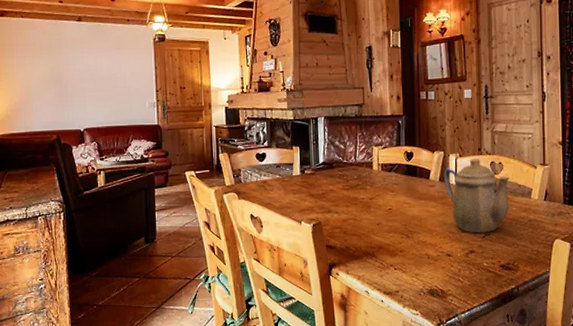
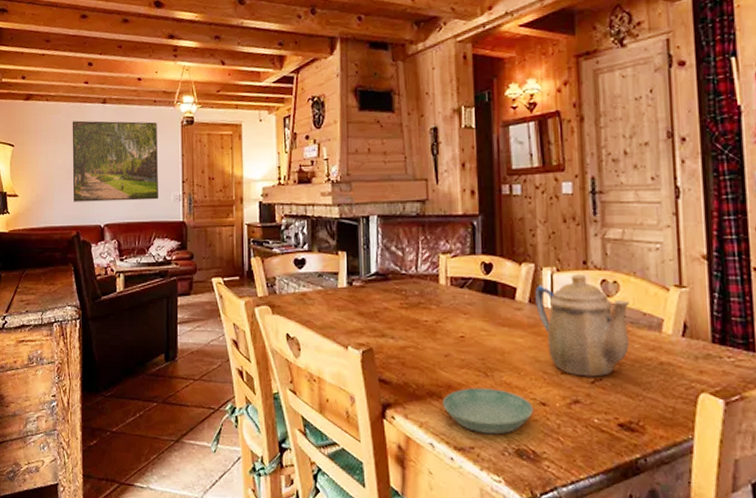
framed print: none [48,36,134,110] -> present [72,120,158,202]
saucer: none [375,246,442,281] -> present [442,388,534,435]

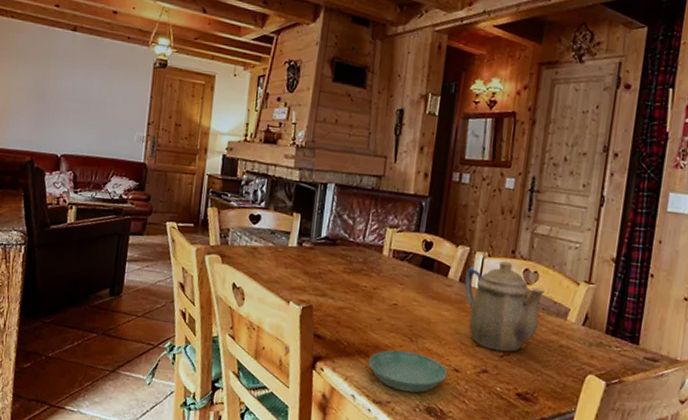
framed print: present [72,120,158,202] -> none [31,43,129,138]

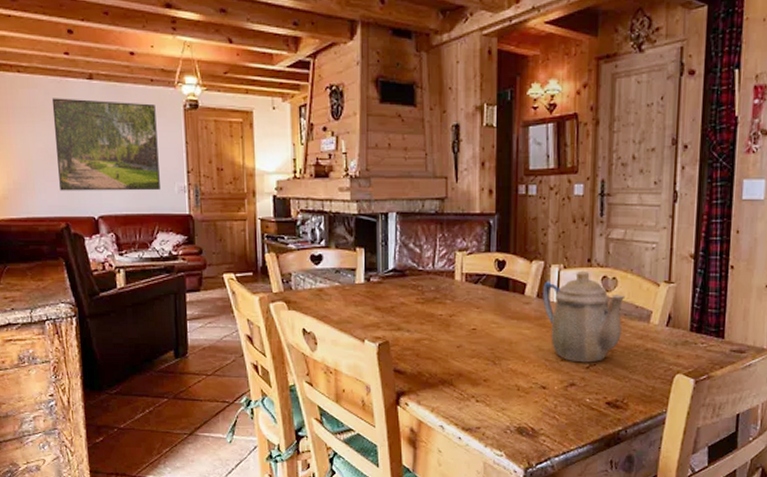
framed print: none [31,43,129,138] -> present [51,98,160,191]
saucer: present [368,350,448,393] -> none [452,375,535,416]

